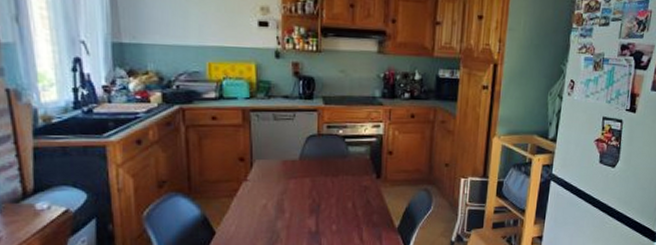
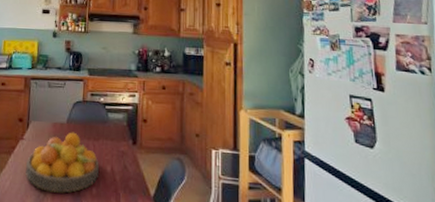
fruit bowl: none [253,169,340,233] -> present [25,132,100,193]

